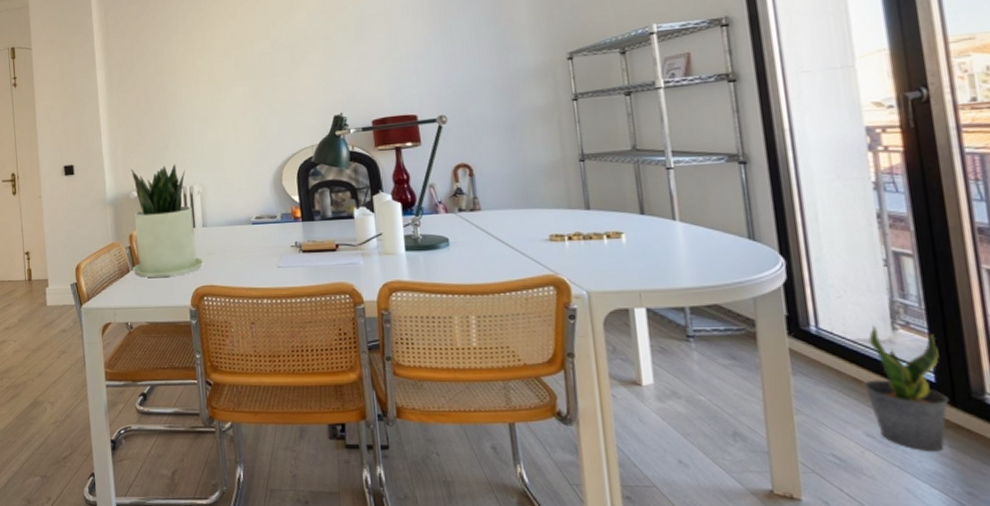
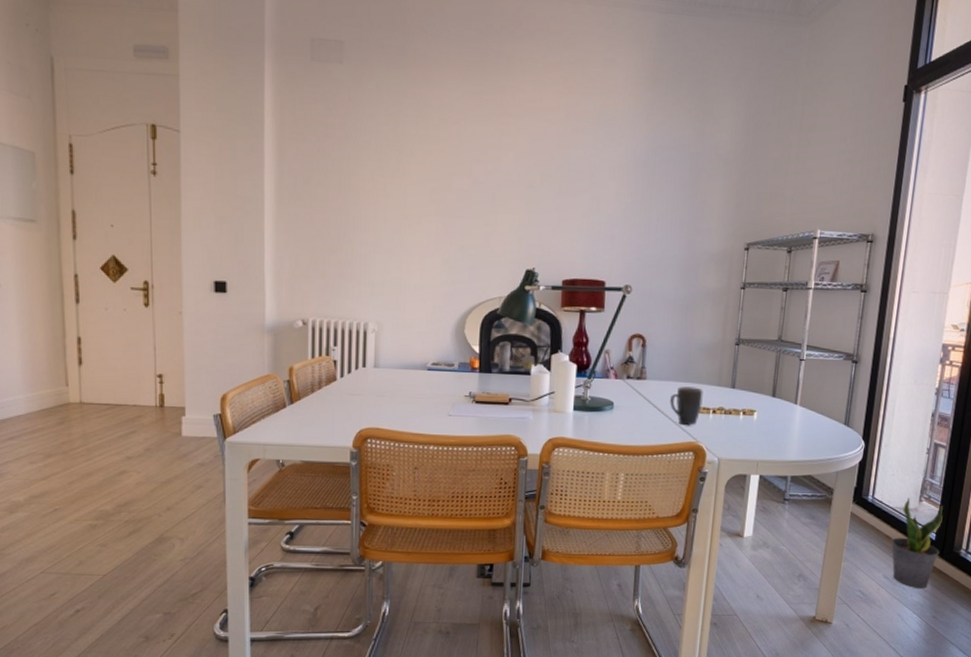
planter: present [131,164,204,278] -> none [289,295,372,417]
mug: none [513,213,554,256] -> present [670,386,703,425]

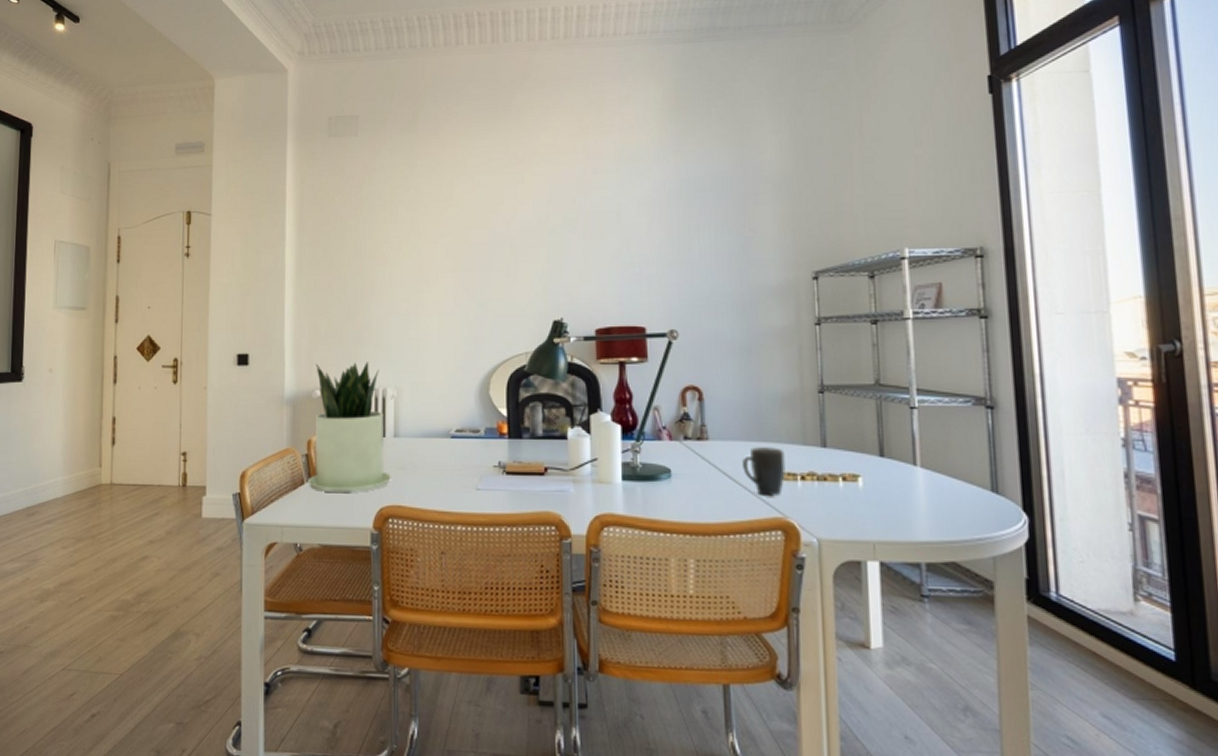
planter: none [289,295,372,417] -> present [307,362,392,494]
potted plant: present [891,498,943,588] -> none [1101,595,1189,737]

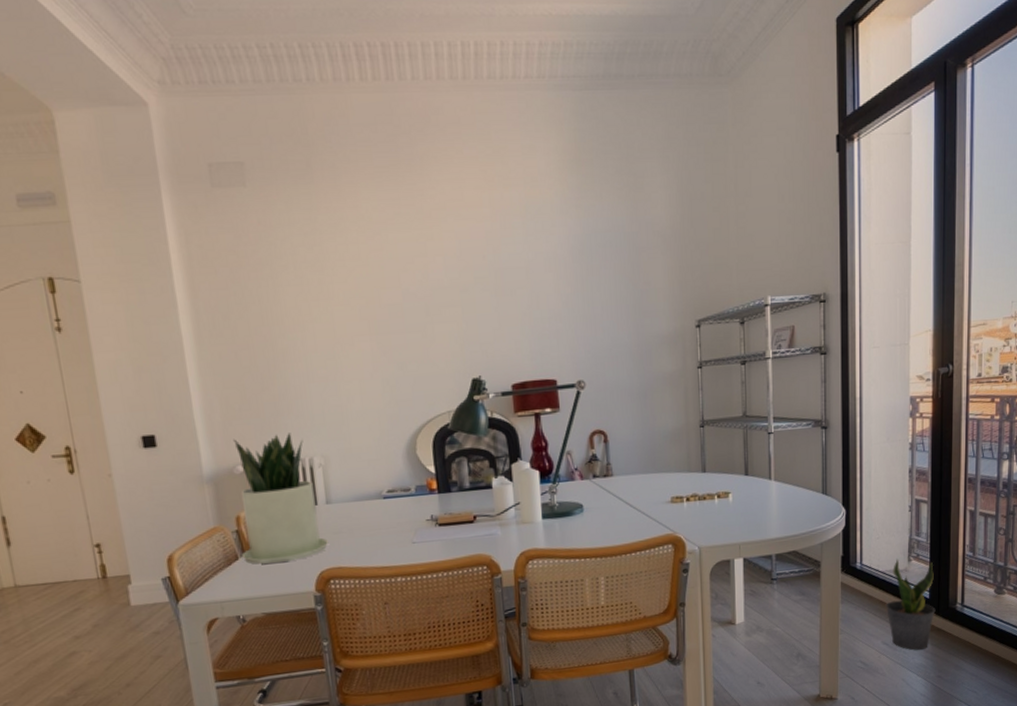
mug: present [742,447,786,495] -> none [641,476,675,517]
potted plant: none [1101,595,1189,737] -> present [885,559,936,650]

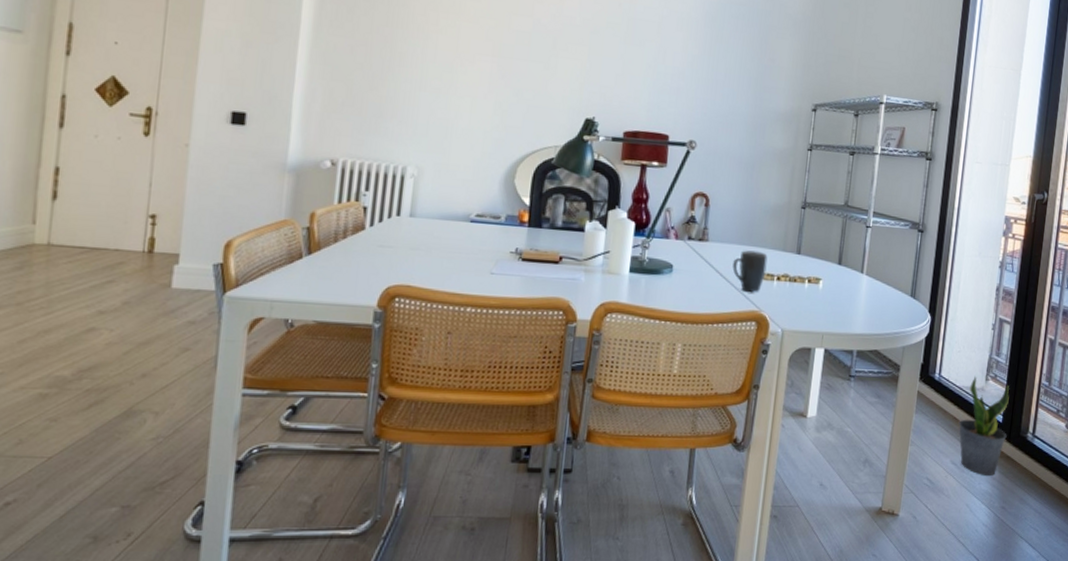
planter: present [233,433,329,565] -> none [306,132,404,271]
mug: none [641,476,675,517] -> present [732,250,768,292]

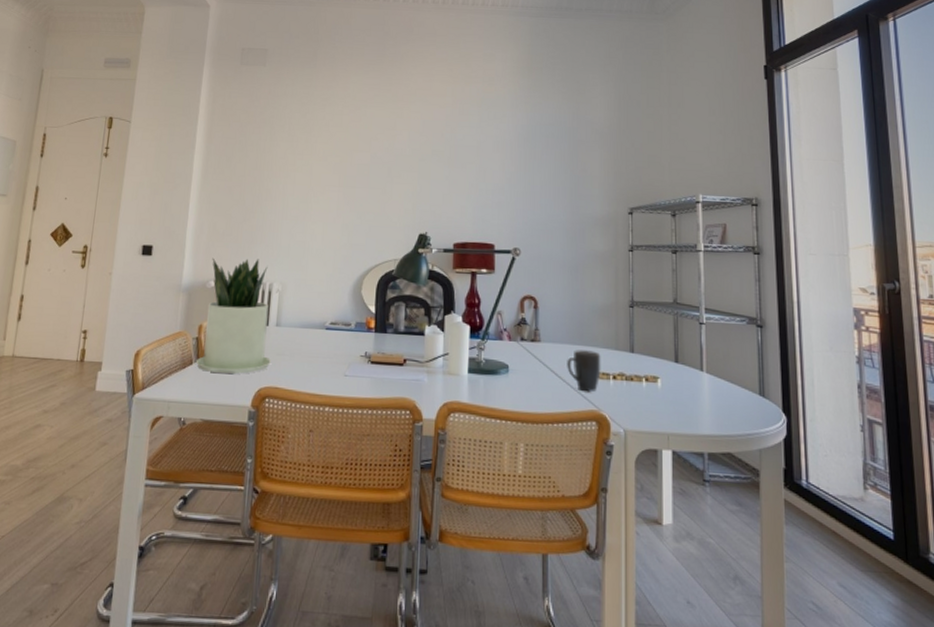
planter: none [306,132,404,271] -> present [195,258,272,375]
potted plant: present [958,376,1009,476] -> none [839,484,903,604]

